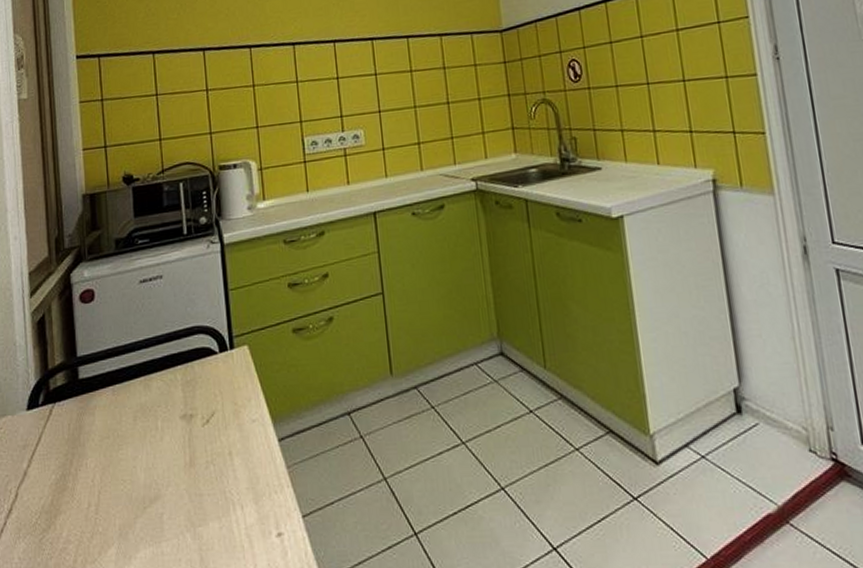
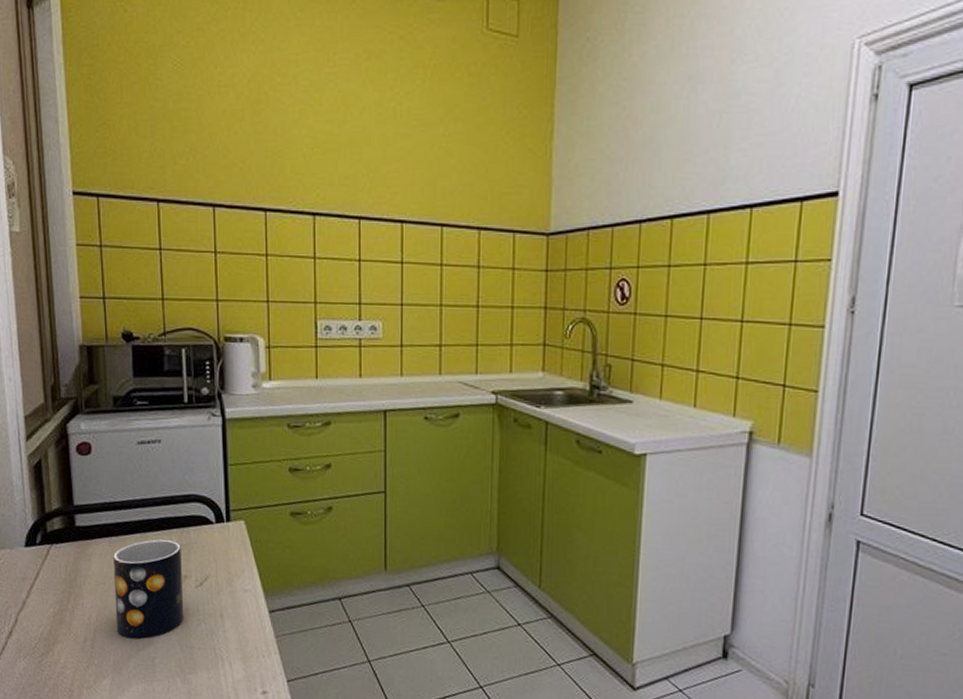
mug: none [117,379,192,496] -> present [113,539,184,639]

